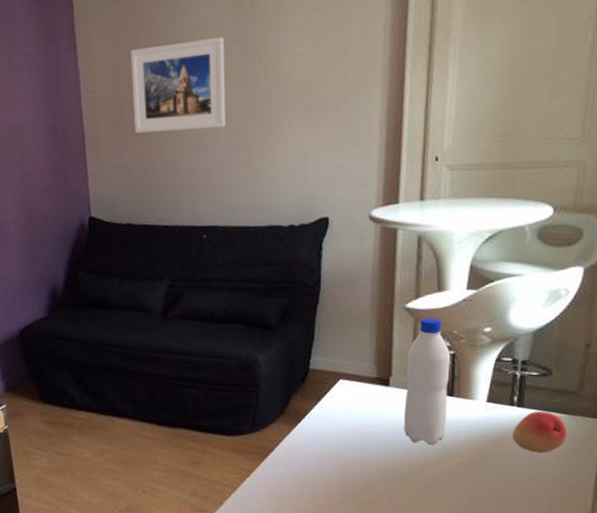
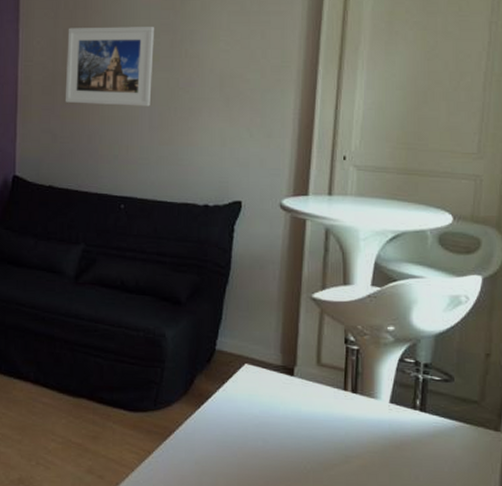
water bottle: present [403,318,451,445] -> none [307,310,355,443]
fruit: present [512,410,567,454] -> none [415,417,470,464]

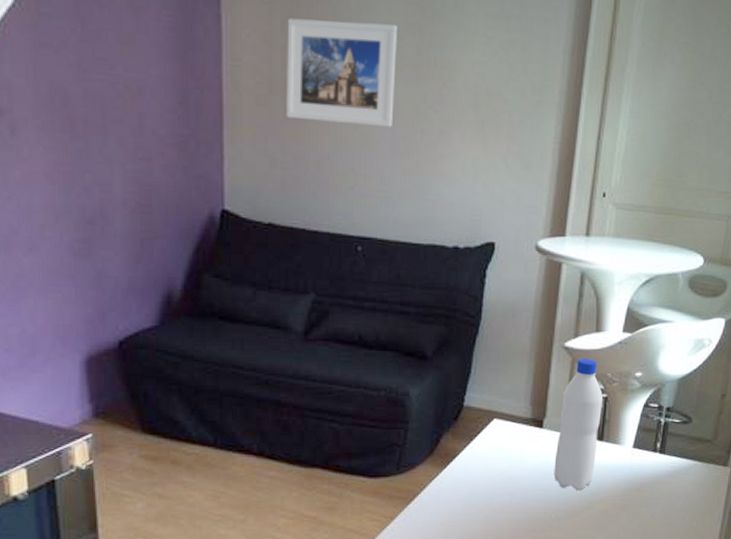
water bottle: none [307,310,355,443] -> present [554,359,604,491]

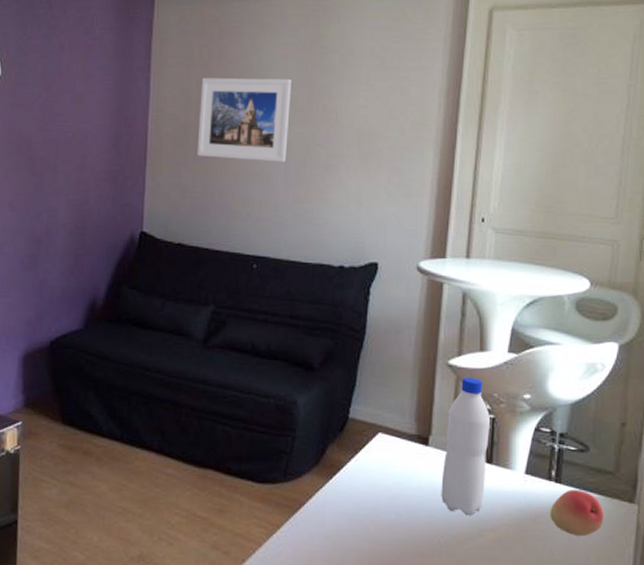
fruit: none [653,458,701,501] -> present [550,489,604,537]

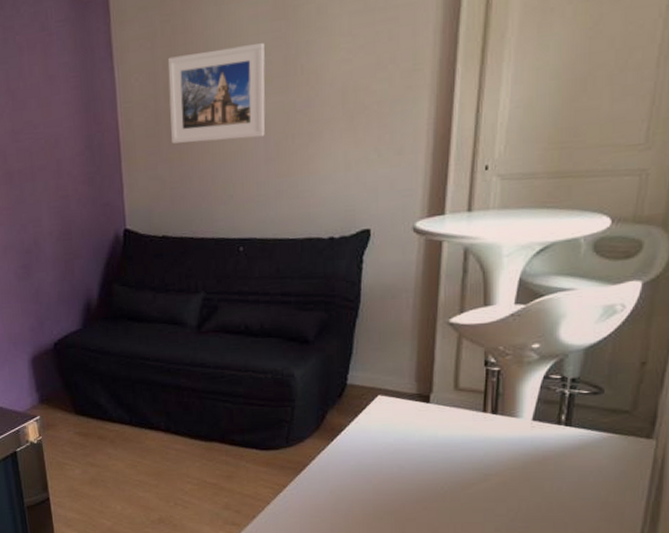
water bottle: present [441,377,491,516] -> none [444,333,496,464]
fruit: present [550,489,604,537] -> none [558,430,618,474]

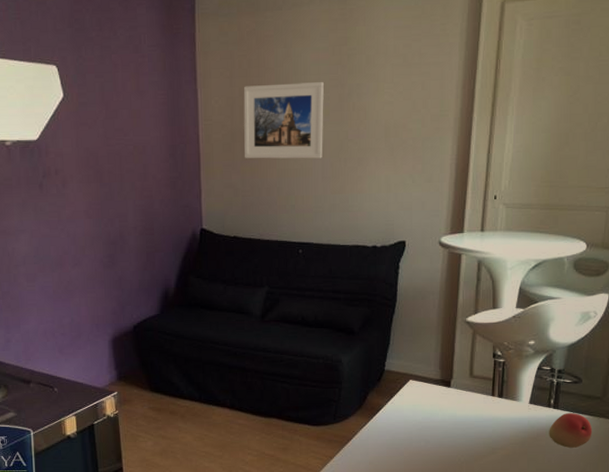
fruit: none [558,430,618,474] -> present [549,412,593,449]

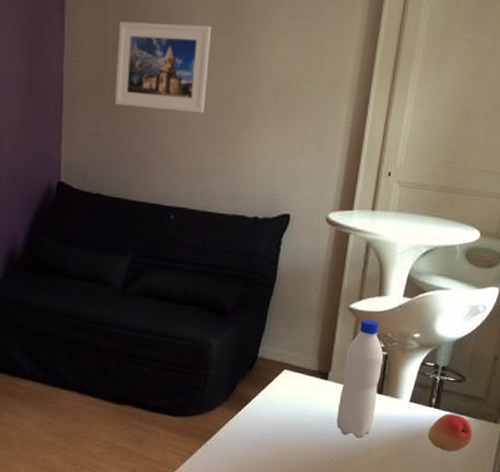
water bottle: none [461,331,502,439] -> present [336,319,384,438]

